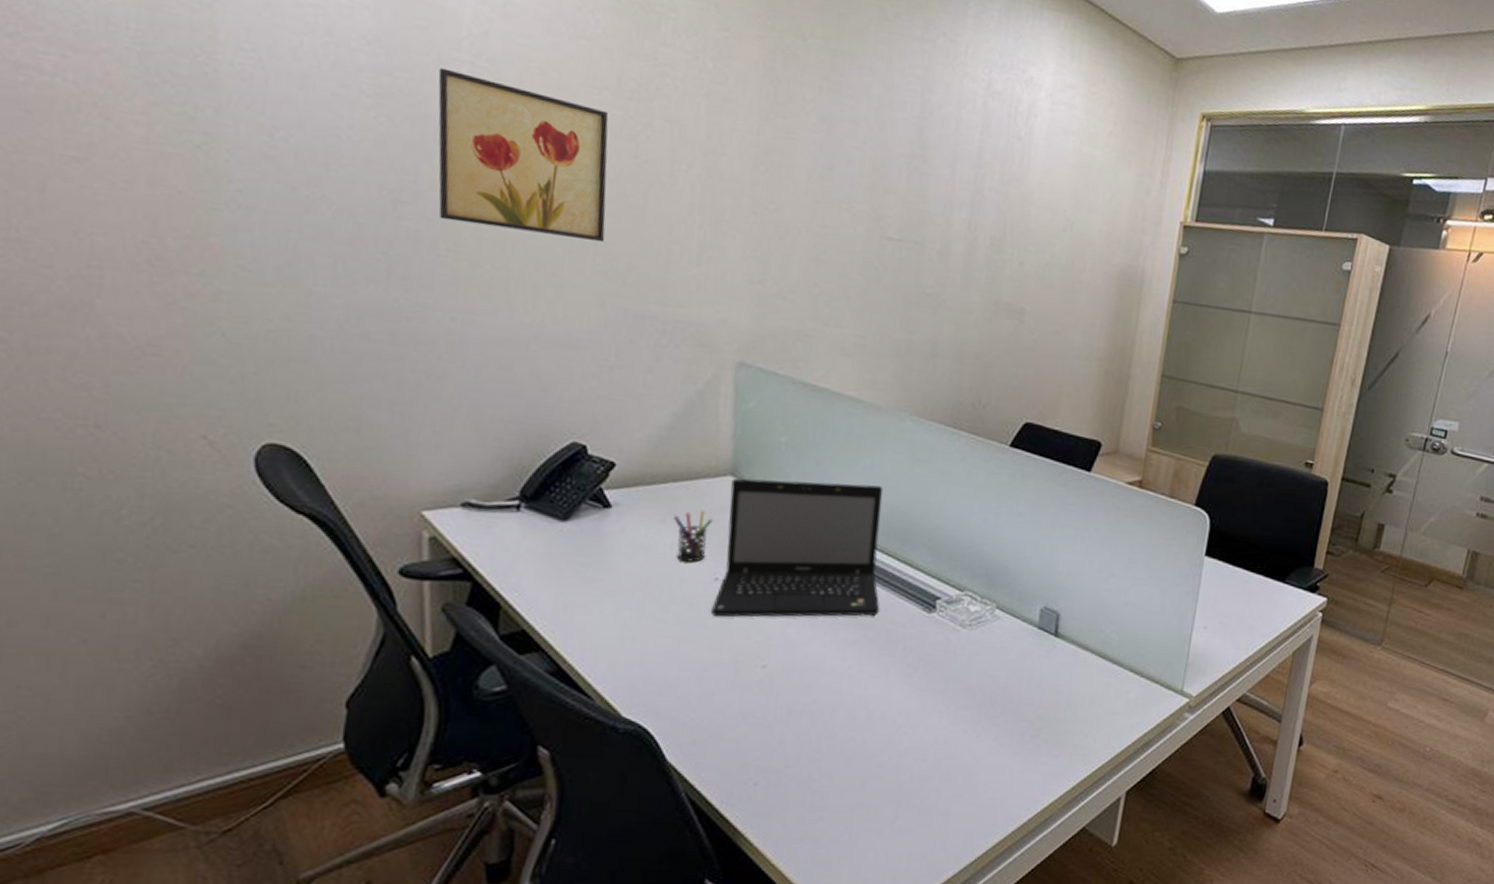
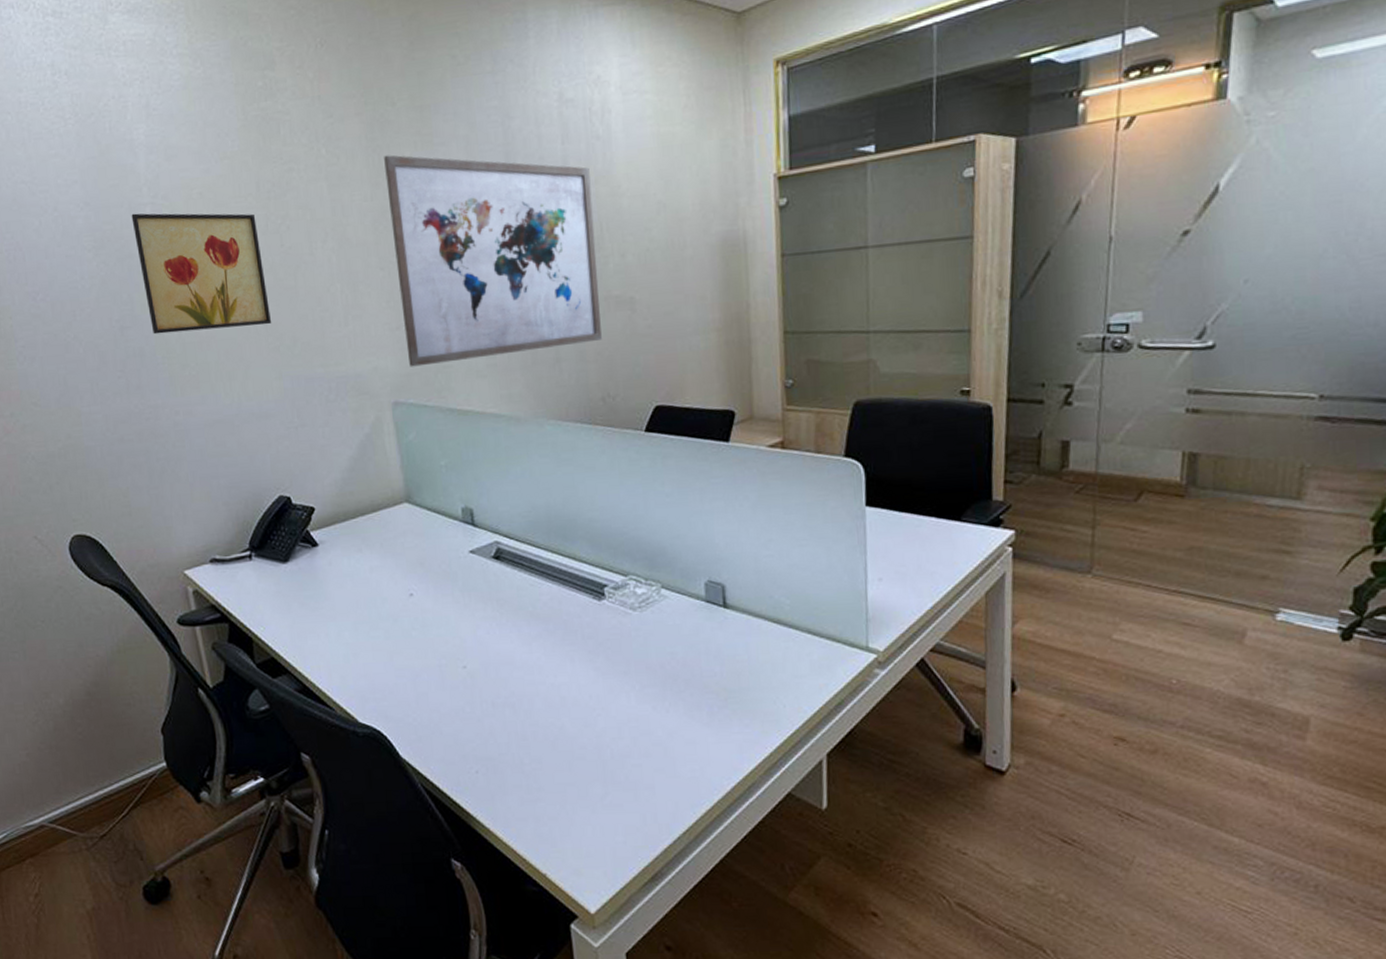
pen holder: present [674,509,713,562] -> none [367,536,399,583]
laptop: present [711,478,884,618] -> none [407,490,555,628]
wall art: none [765,91,1004,344] -> present [384,155,602,367]

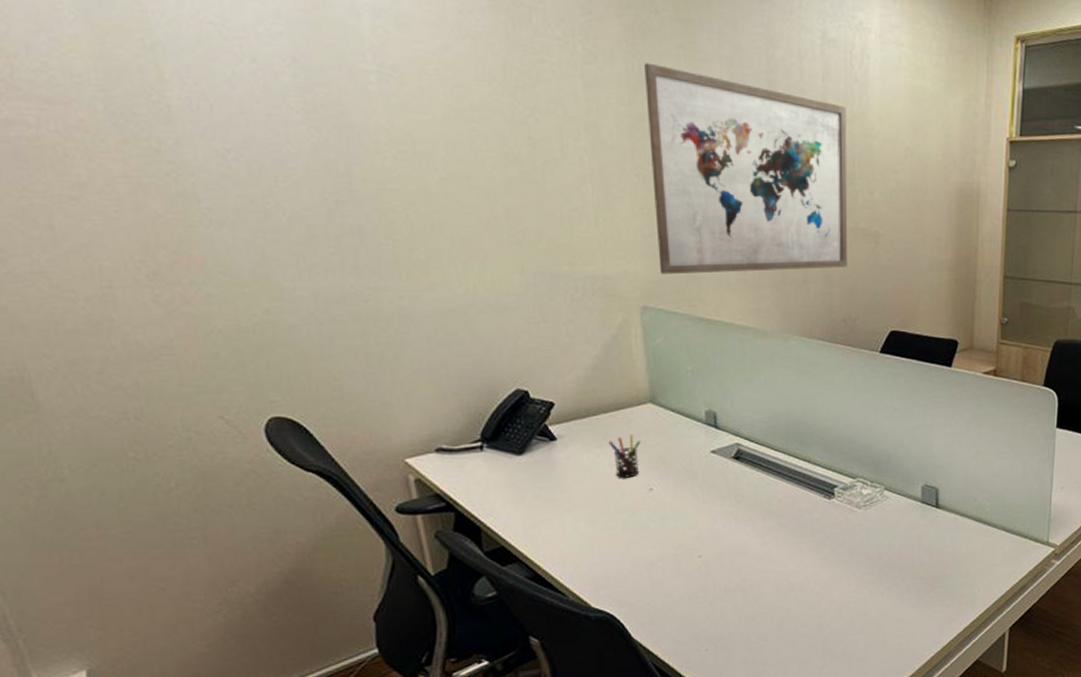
wall art: present [131,213,272,335] -> none [351,79,515,217]
pen holder: none [367,536,399,583] -> present [609,434,641,478]

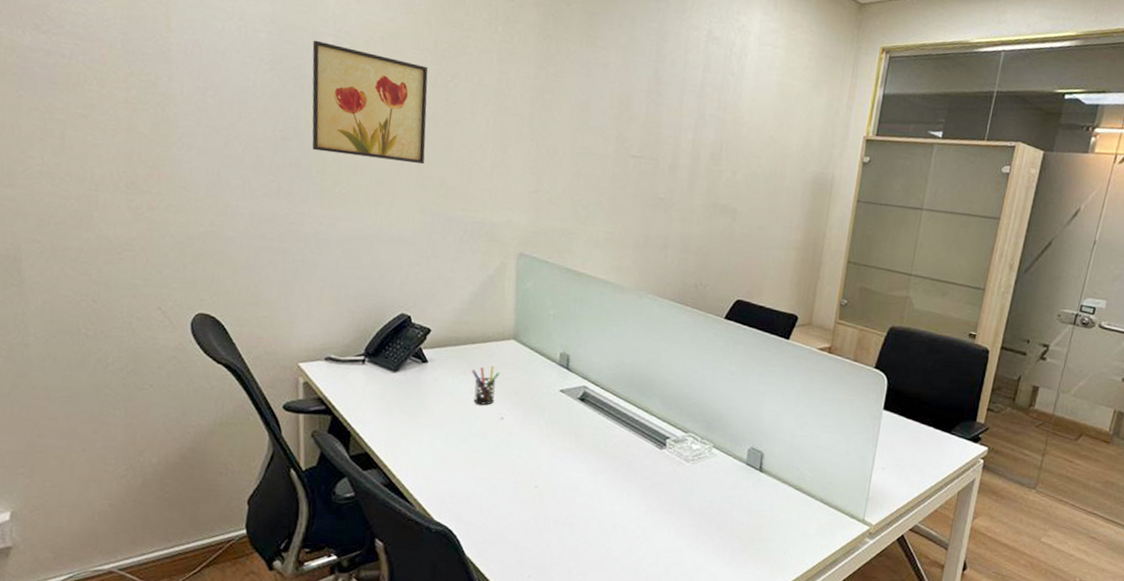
wall art: none [351,79,515,217] -> present [312,40,428,165]
wall art: present [644,63,848,275] -> none [539,45,721,238]

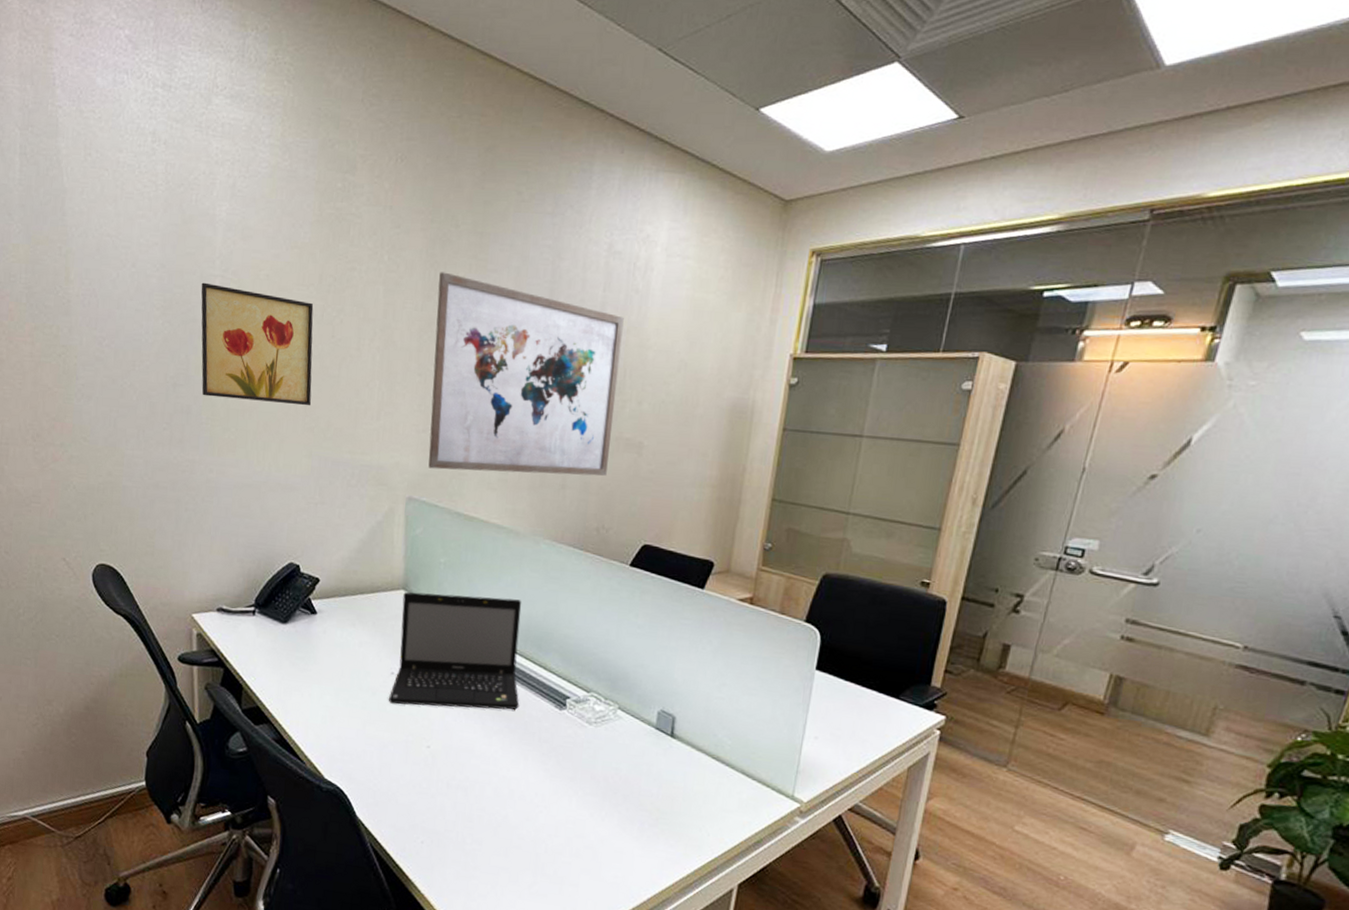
pen holder: present [472,365,500,405] -> none [361,617,390,659]
laptop: none [498,342,627,450] -> present [389,592,522,710]
wall art: none [539,45,721,238] -> present [428,272,624,476]

